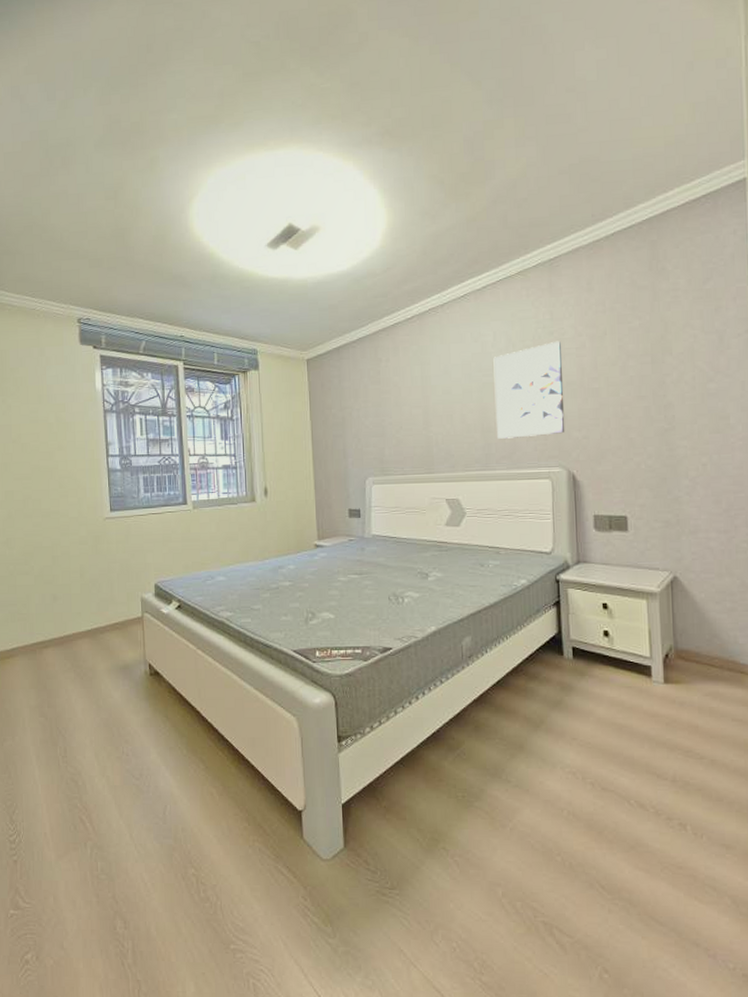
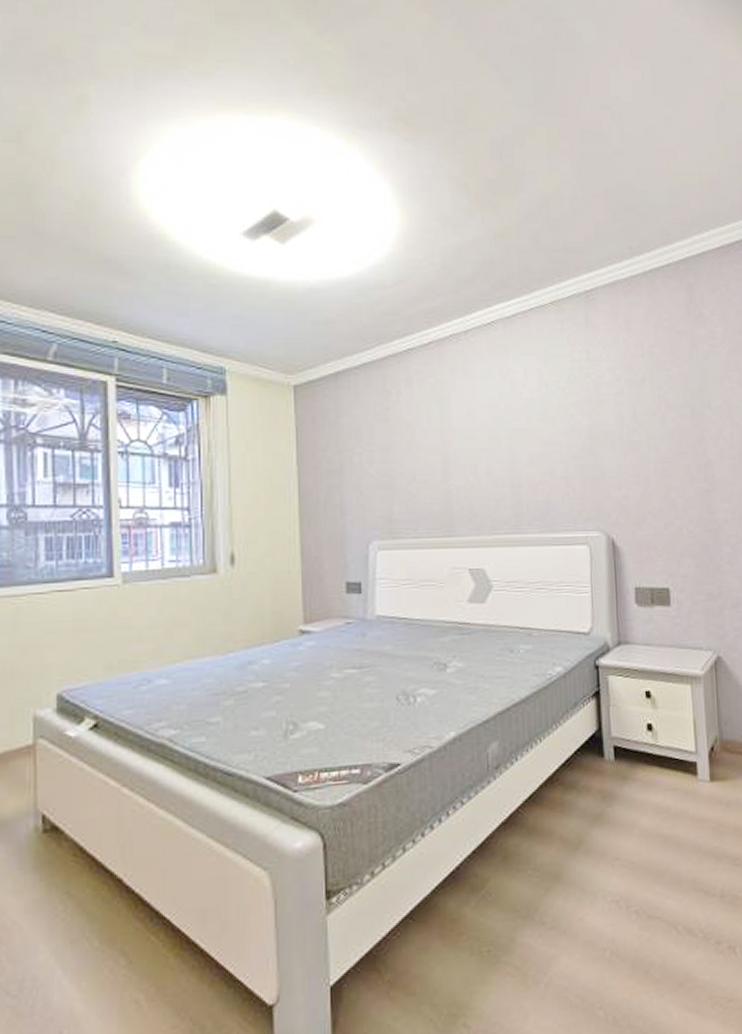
wall art: present [493,341,565,439] -> none [524,384,604,496]

